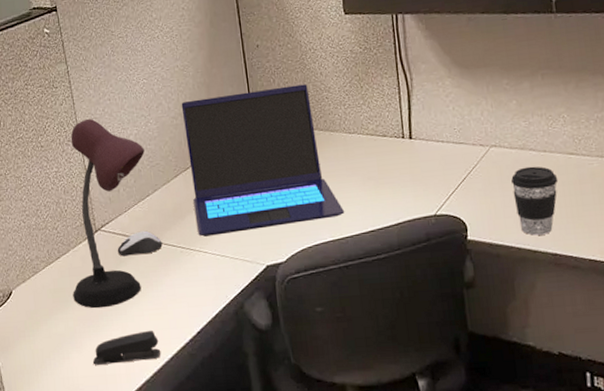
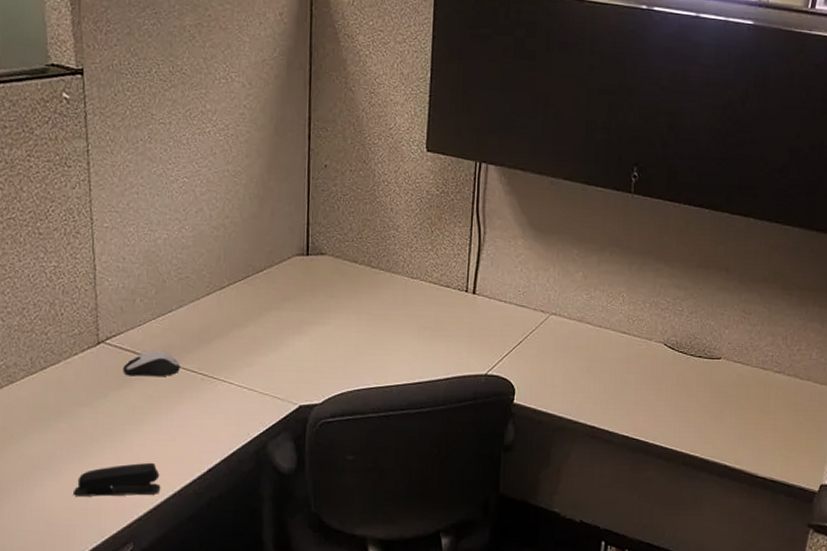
desk lamp: present [70,118,145,309] -> none [57,210,173,432]
laptop: present [181,84,345,237] -> none [224,212,394,367]
coffee cup: present [511,166,559,236] -> none [564,339,608,407]

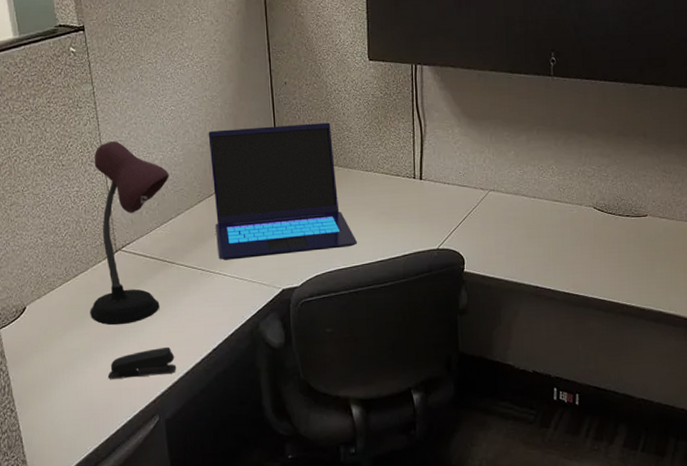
desk lamp: none [57,210,173,432] -> present [90,140,169,326]
computer mouse: present [122,350,180,377] -> none [137,252,183,276]
laptop: none [224,212,394,367] -> present [208,122,358,260]

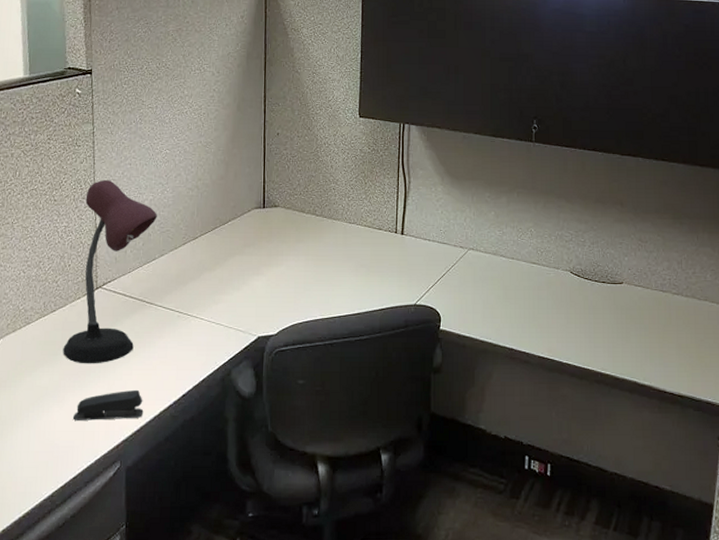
laptop: present [208,122,358,260] -> none [197,173,337,304]

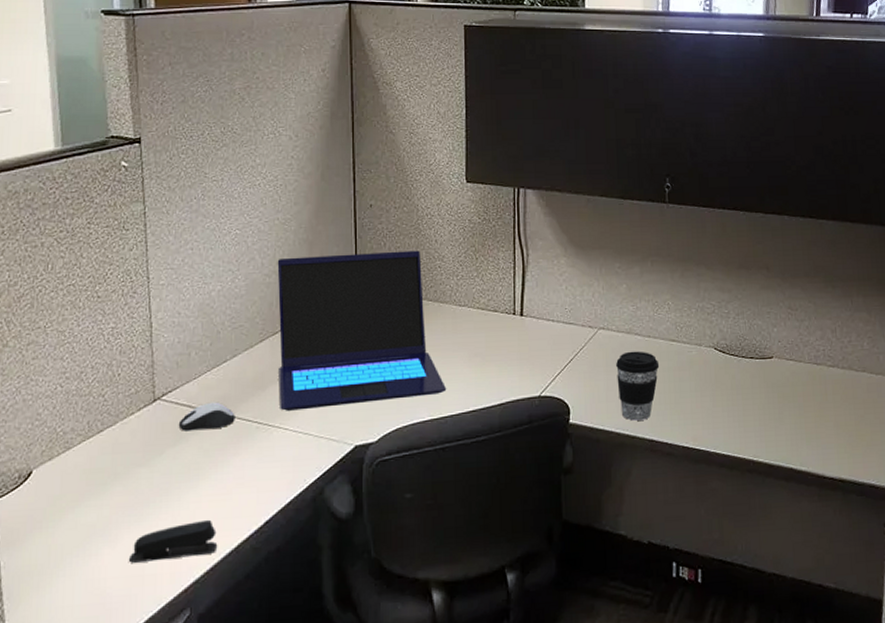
desk lamp: present [63,179,157,364] -> none [113,268,227,494]
computer mouse: none [115,292,161,316] -> present [178,402,235,431]
laptop: none [197,173,337,304] -> present [277,250,447,411]
coffee cup: none [483,270,521,331] -> present [616,351,660,421]

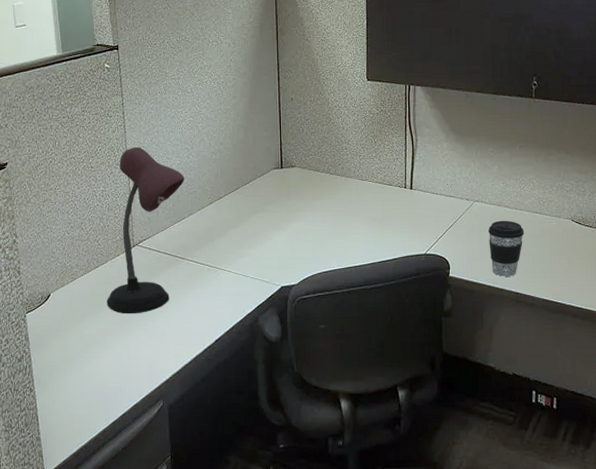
desk lamp: none [113,268,227,494] -> present [107,146,184,314]
stapler: present [129,519,218,563] -> none [119,336,182,364]
computer mouse: present [178,402,235,431] -> none [151,249,192,270]
laptop: present [277,250,447,411] -> none [221,135,352,258]

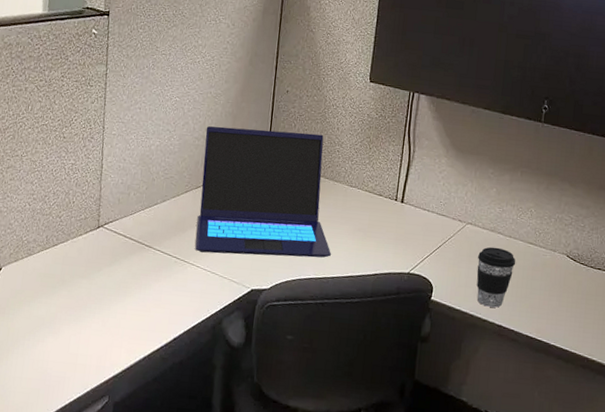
desk lamp: present [107,146,184,314] -> none [61,121,162,301]
laptop: none [221,135,352,258] -> present [195,126,332,258]

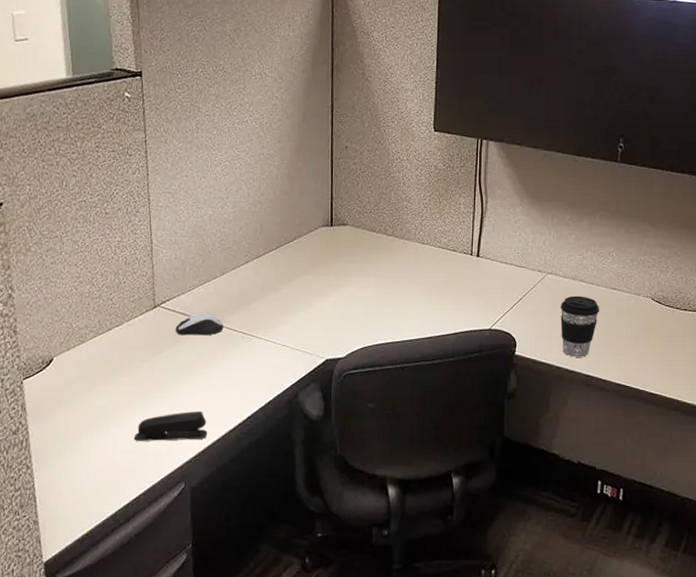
stapler: none [67,328,135,357] -> present [134,410,208,441]
computer mouse: none [114,235,160,258] -> present [175,312,224,336]
laptop: present [195,126,332,258] -> none [261,189,408,325]

